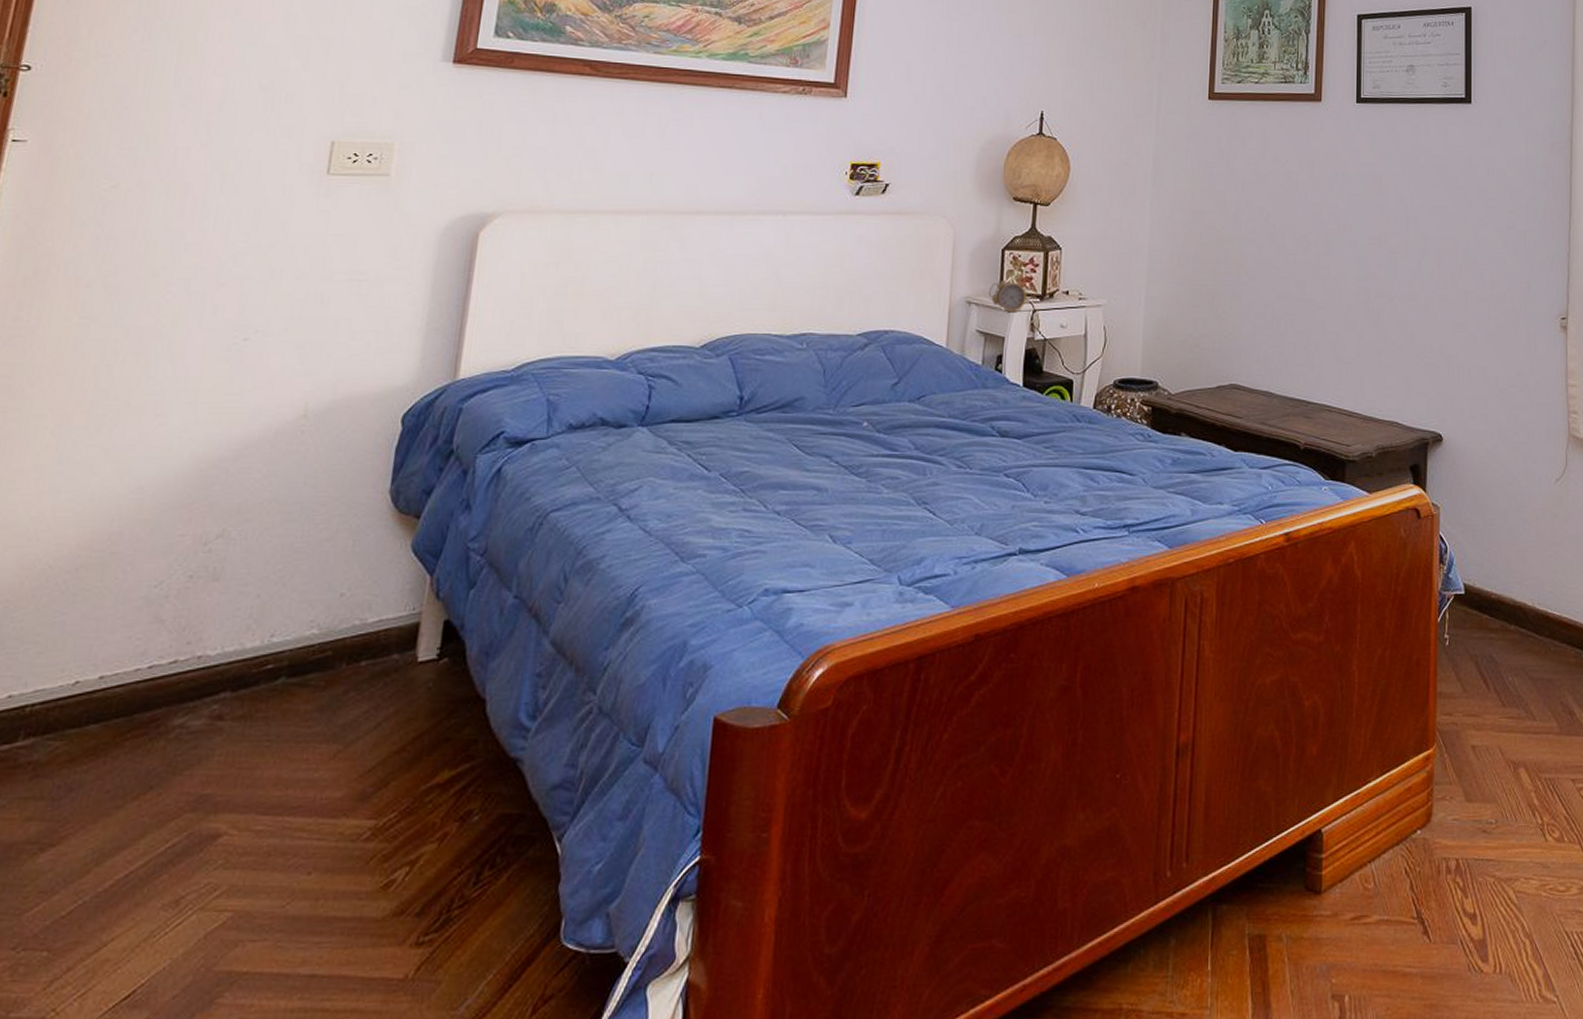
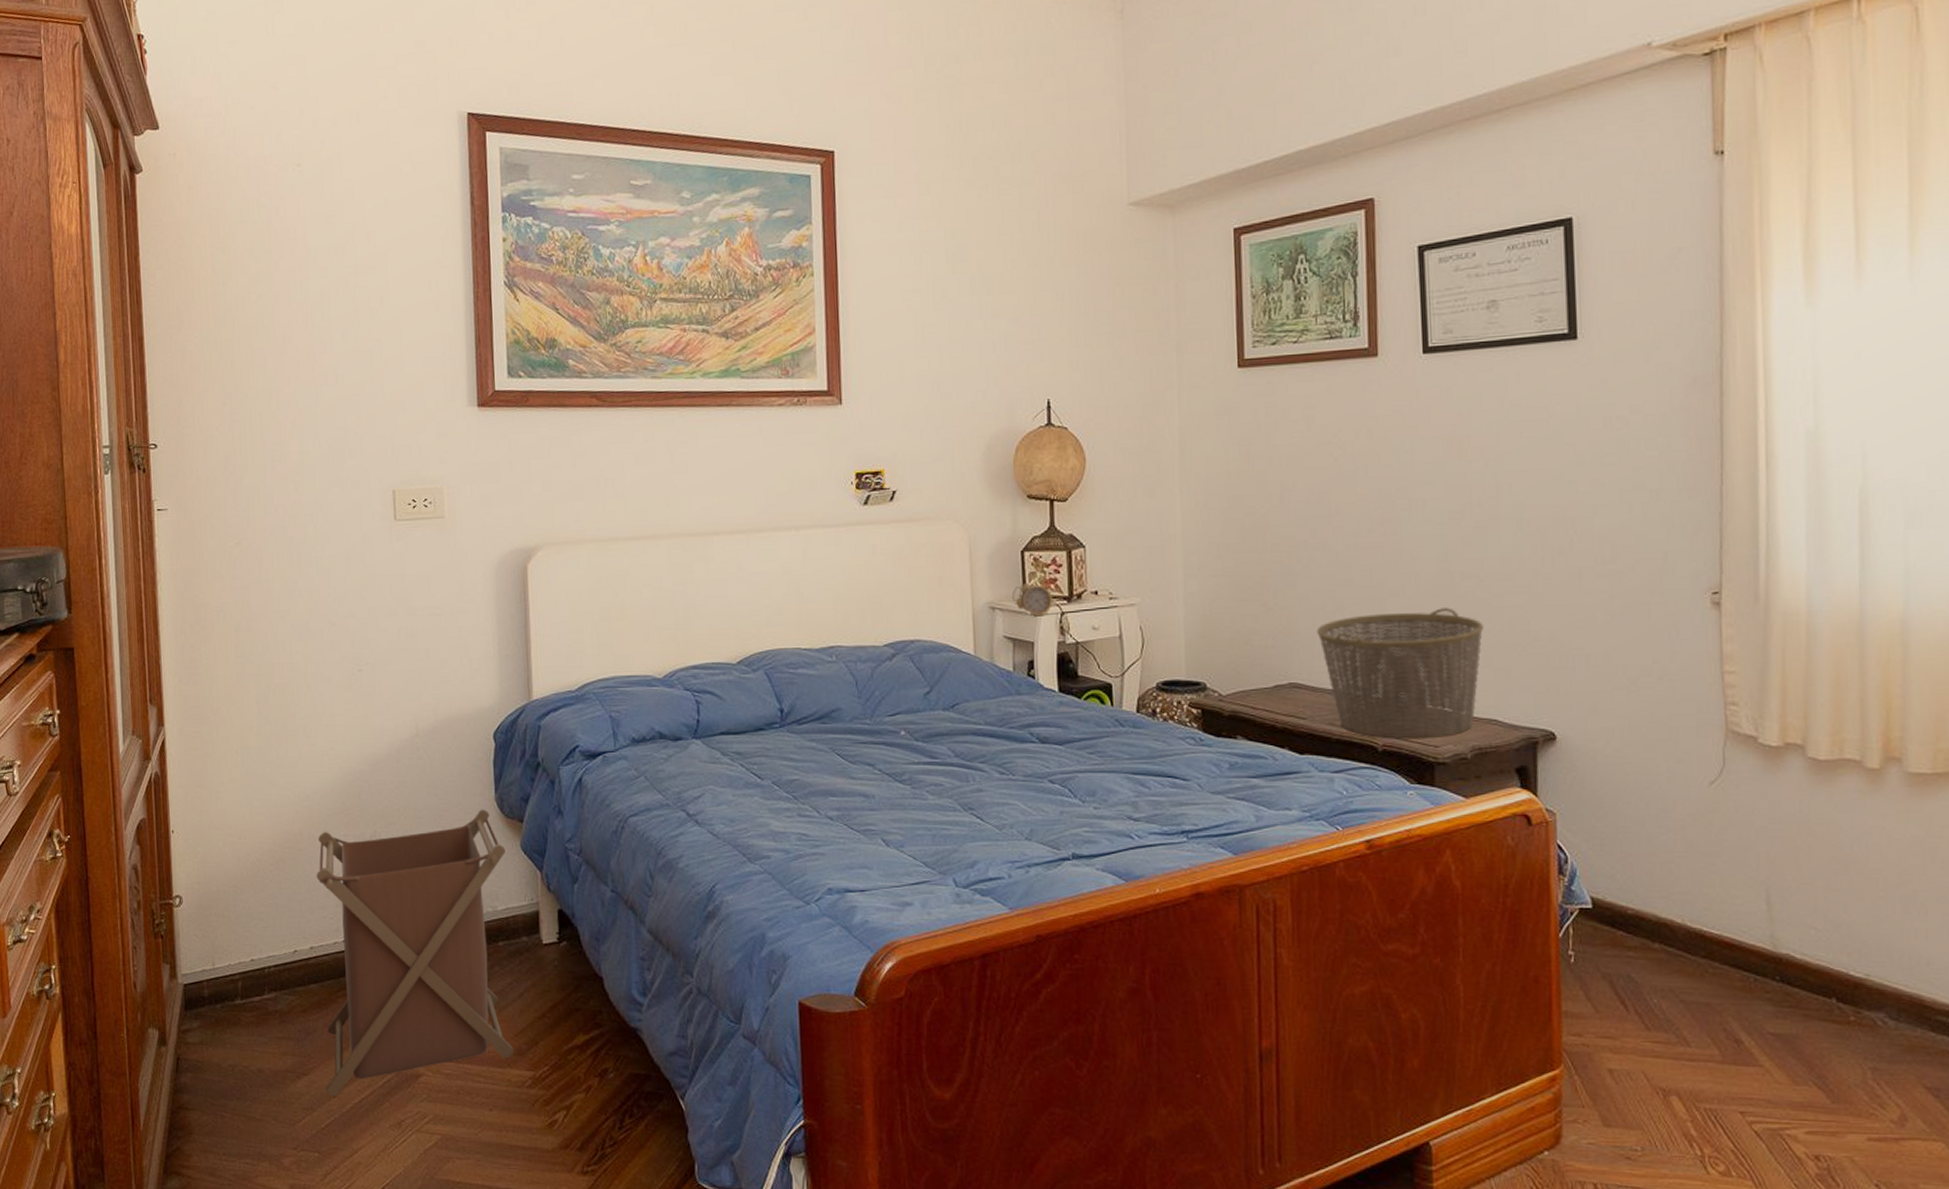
laundry basket: none [79,503,392,873] -> present [316,809,514,1097]
basket: none [1256,321,1392,439] -> present [1316,608,1485,740]

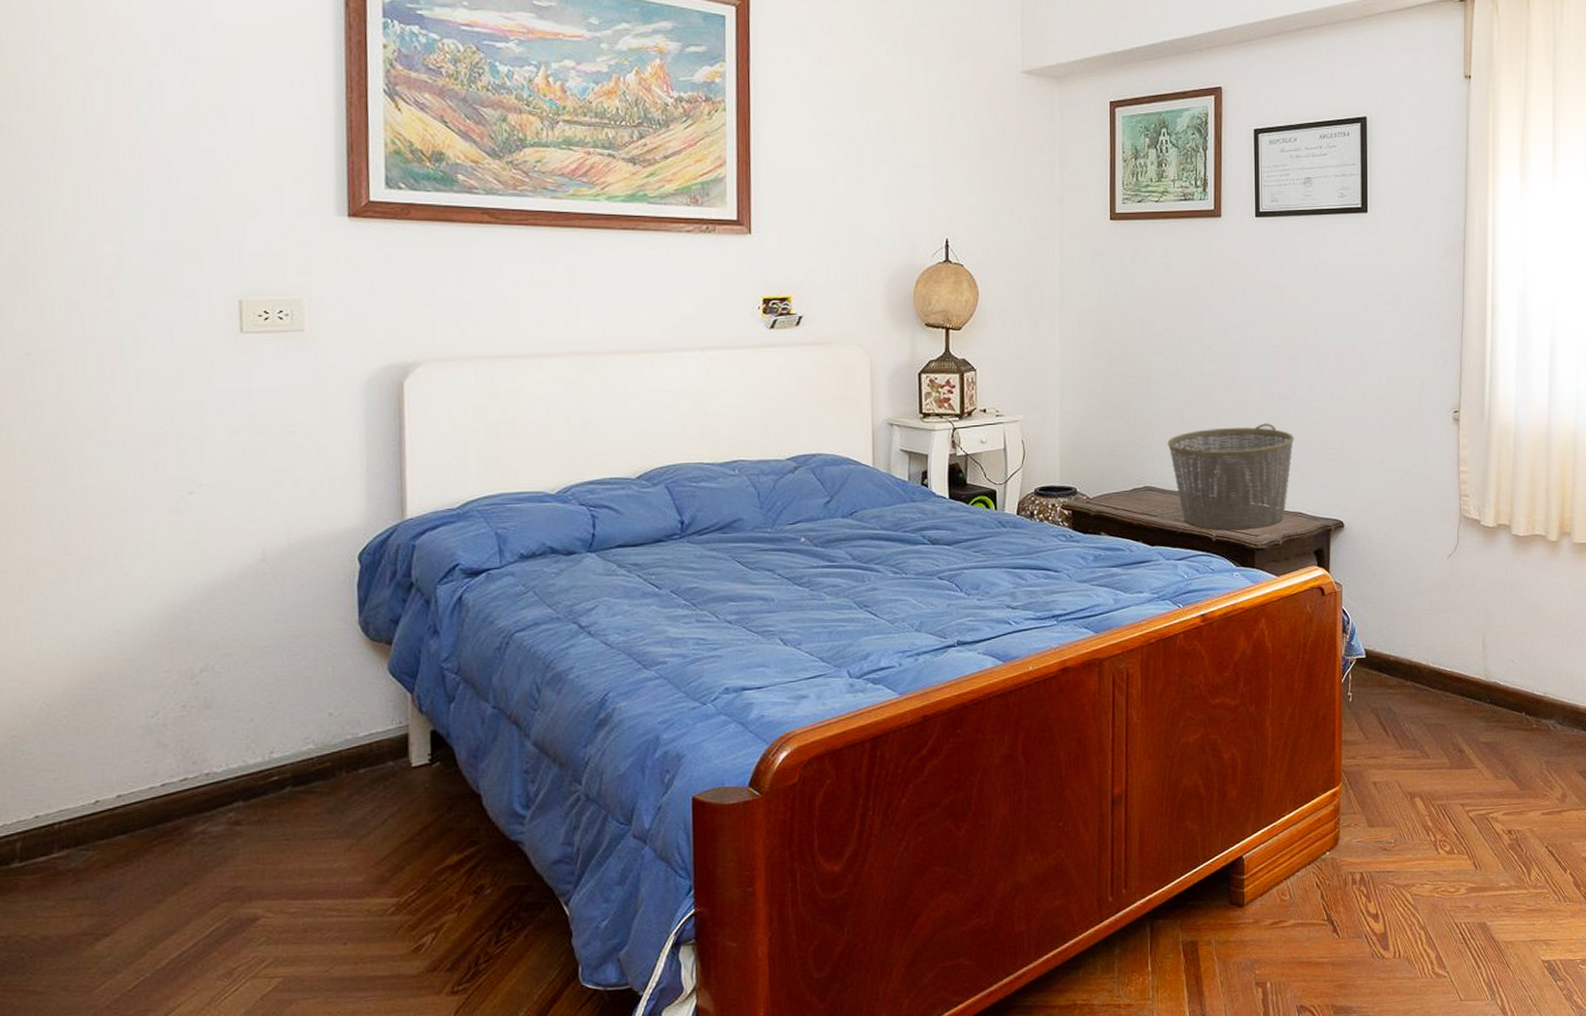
laundry basket: present [316,809,514,1097] -> none [127,633,375,955]
alarm clock: present [1012,584,1054,615] -> none [909,402,947,431]

